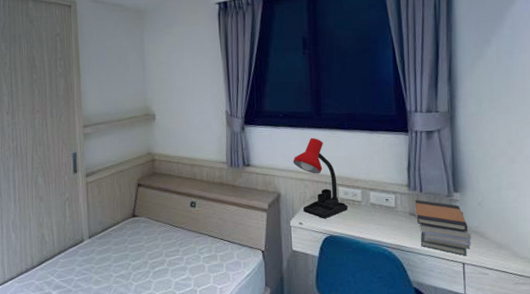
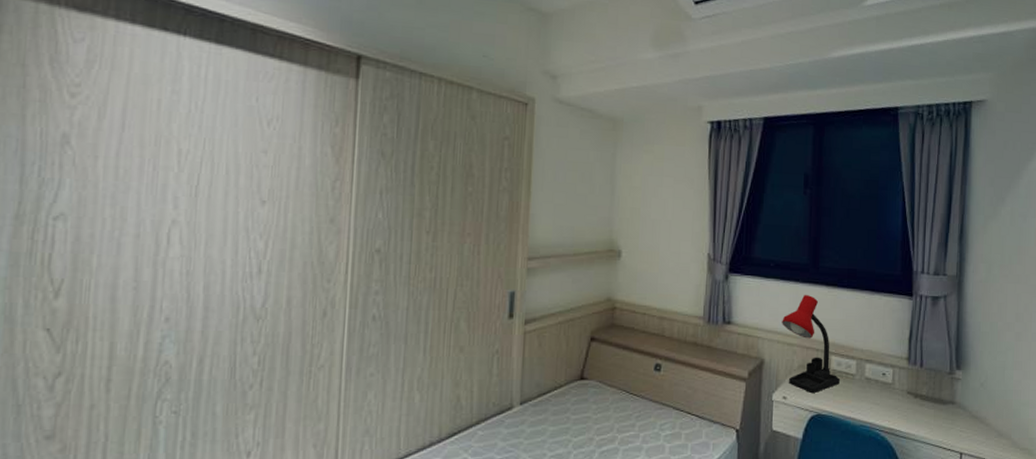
book stack: present [414,200,471,256] -> none [913,376,971,445]

